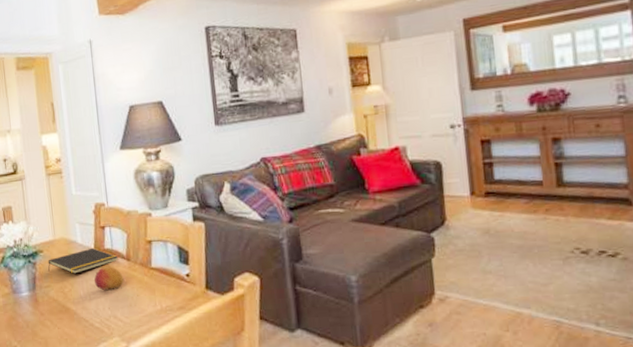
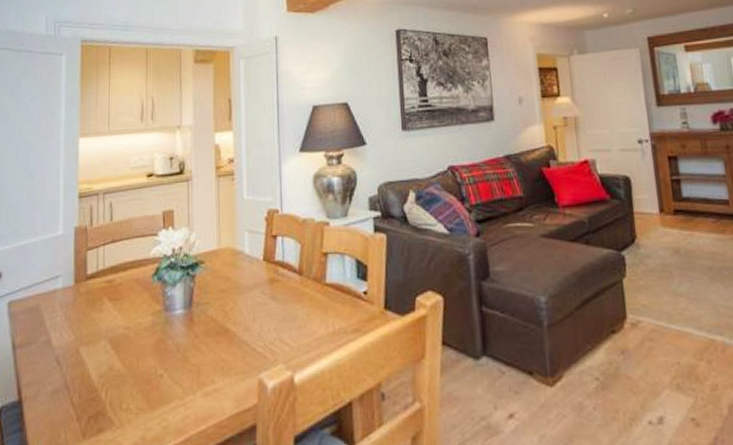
notepad: present [47,247,118,274] -> none [209,259,289,289]
fruit: present [94,267,124,290] -> none [261,281,294,308]

